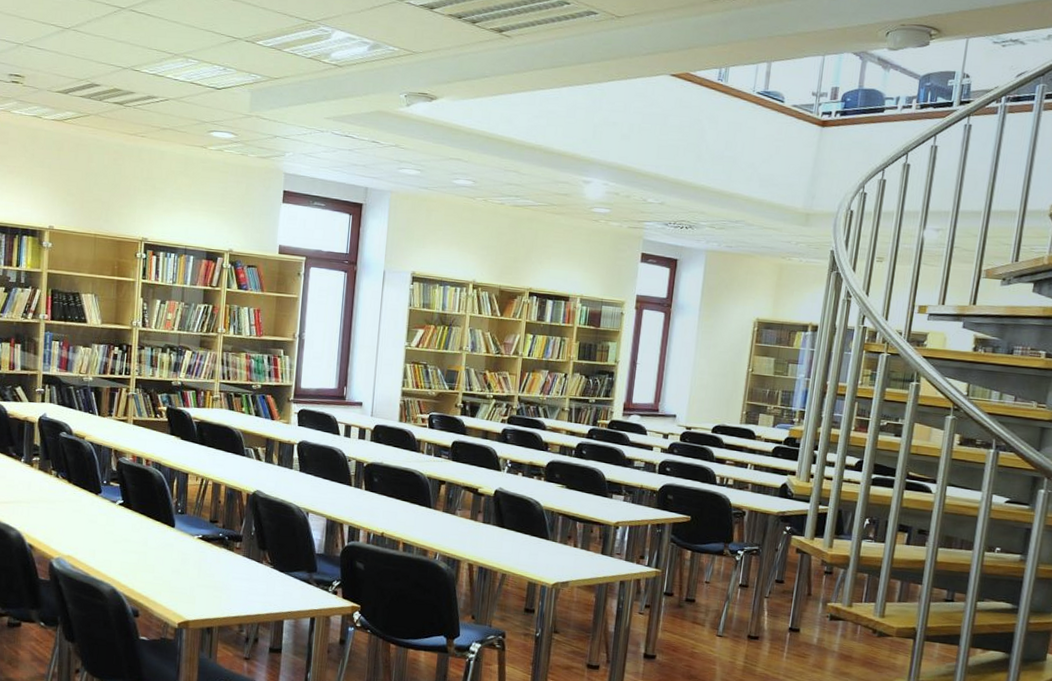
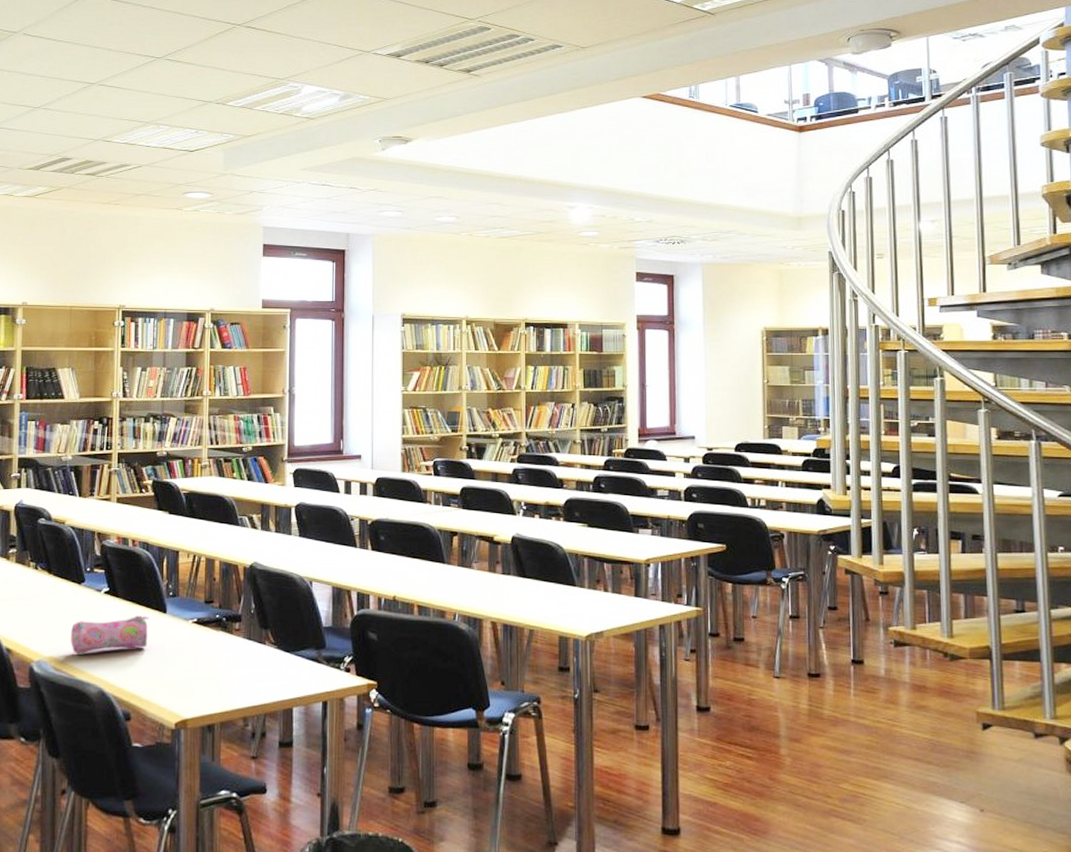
pencil case: none [87,527,159,556] -> present [71,615,149,654]

